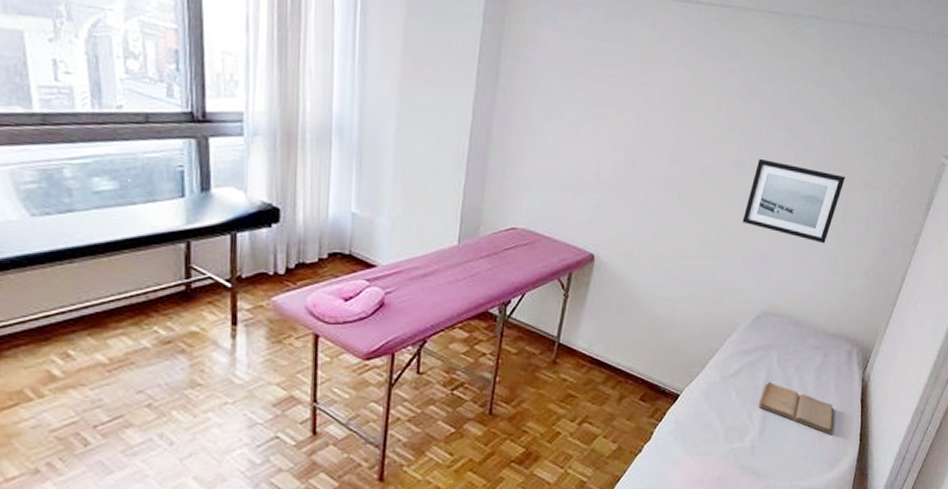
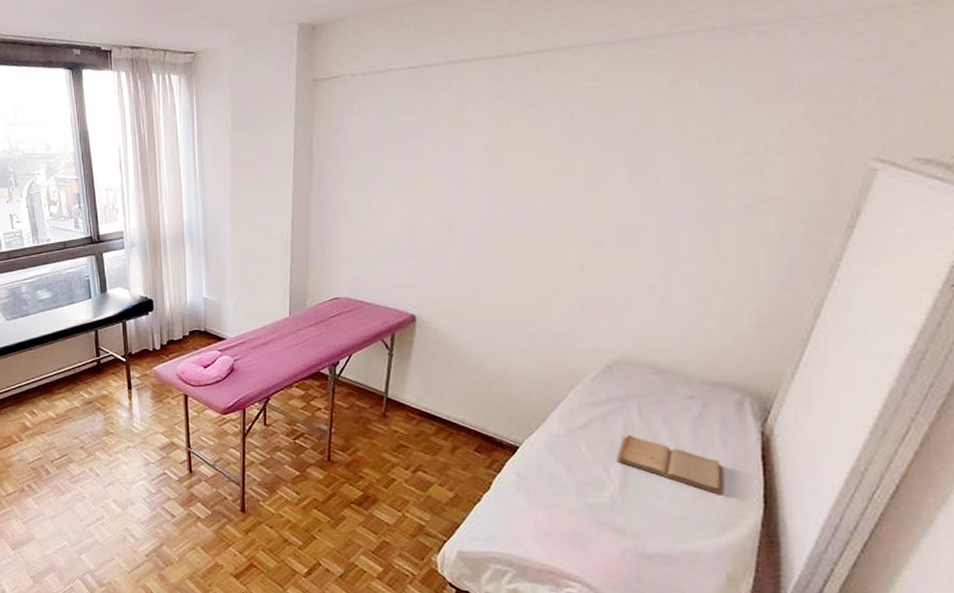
wall art: present [742,158,845,244] -> none [579,200,716,283]

